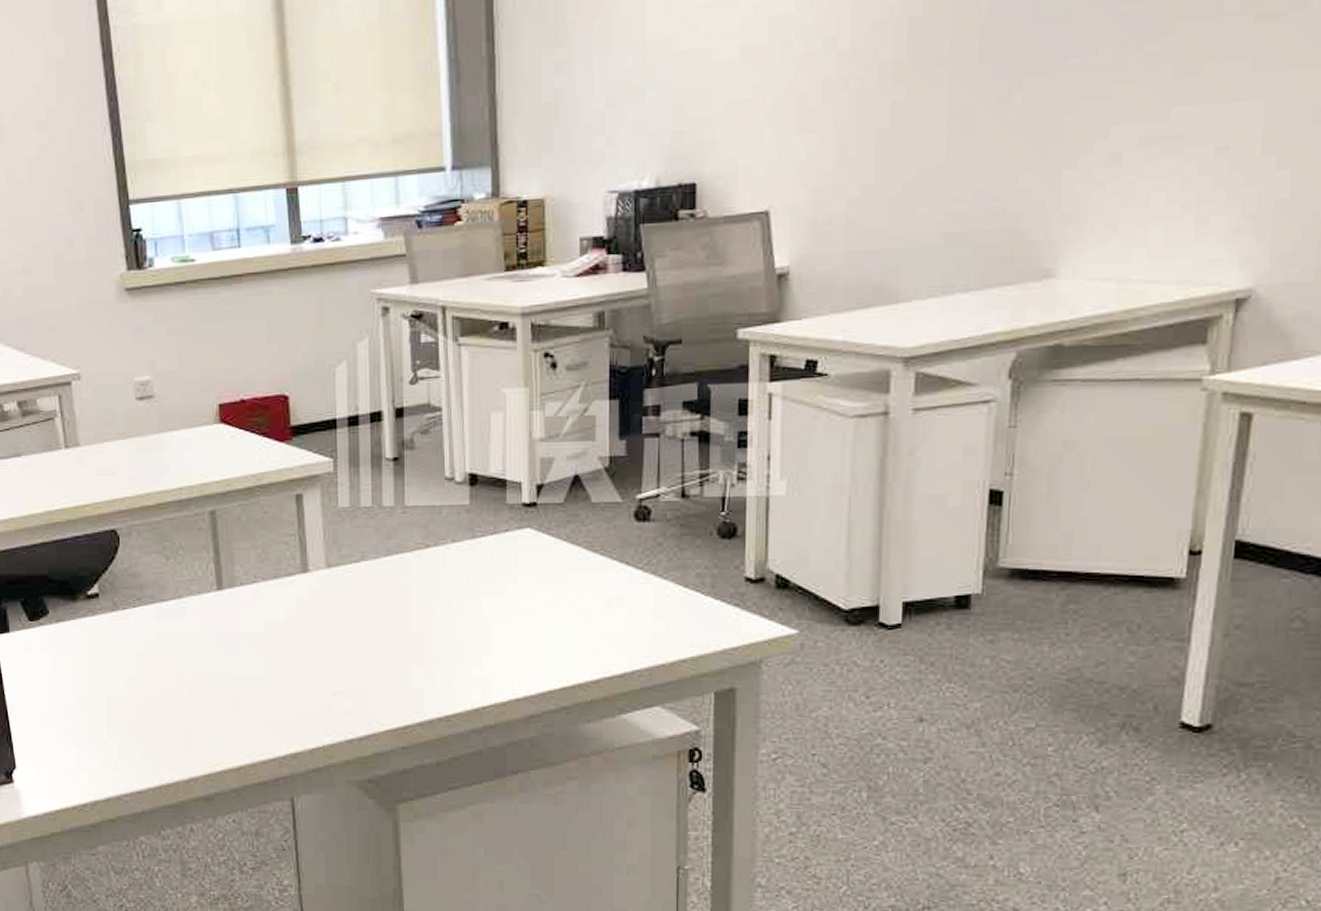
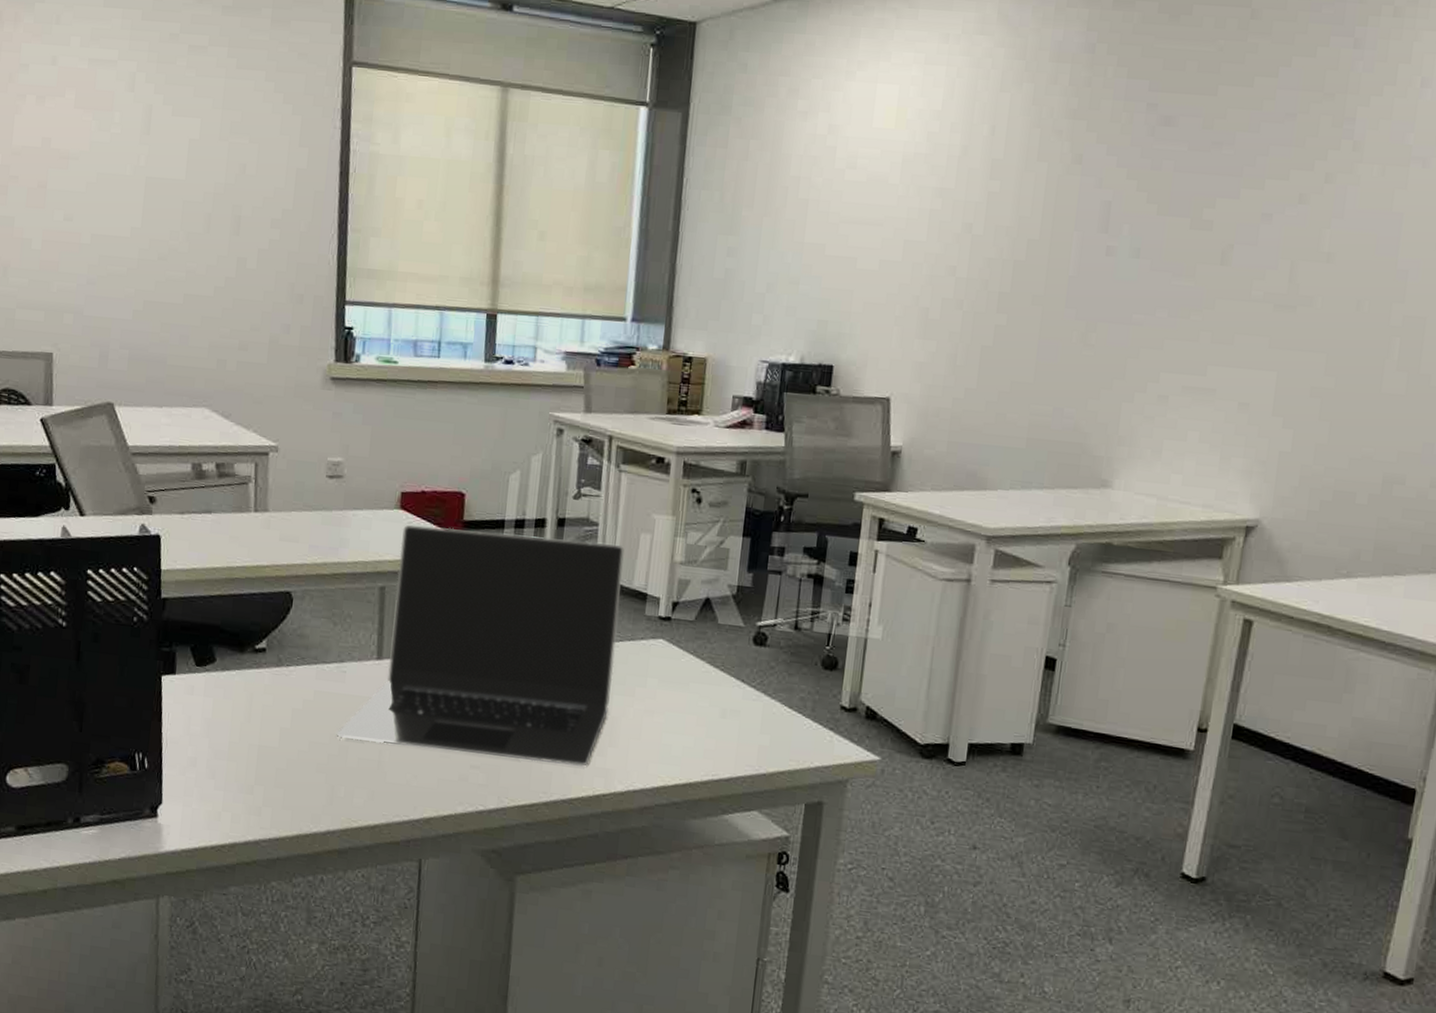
laptop: none [185,428,479,680] -> present [336,524,625,766]

